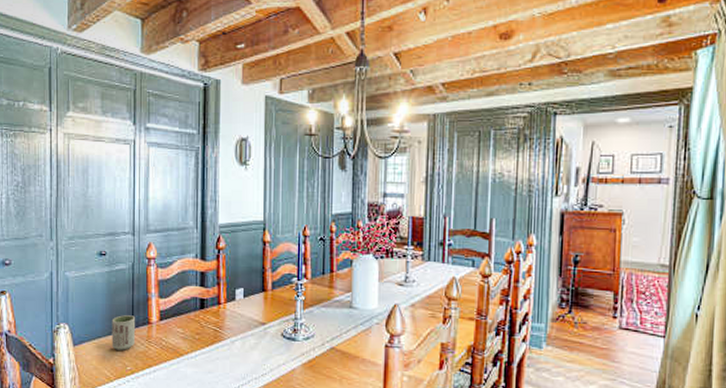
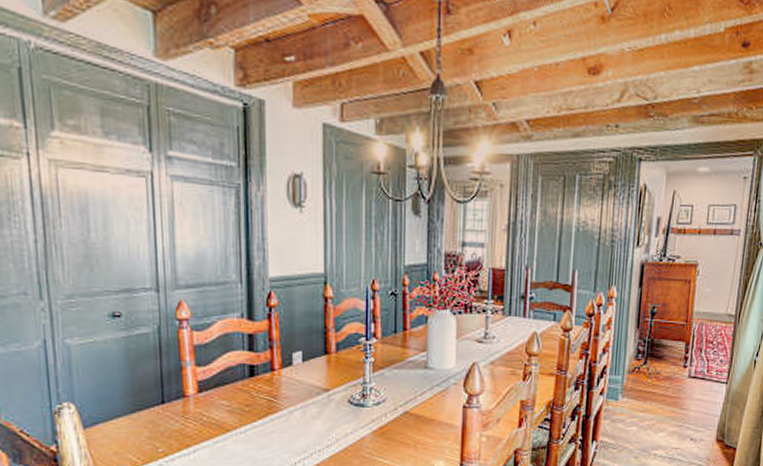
cup: present [112,315,136,350] -> none [134,388,168,430]

